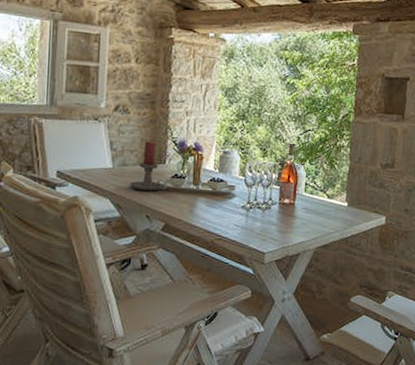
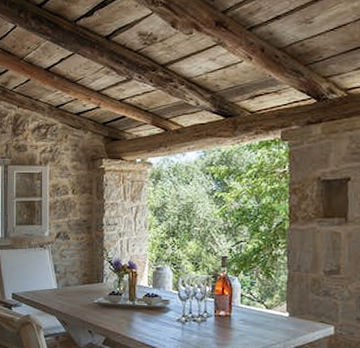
candle holder: present [130,141,168,191] -> none [73,263,106,308]

